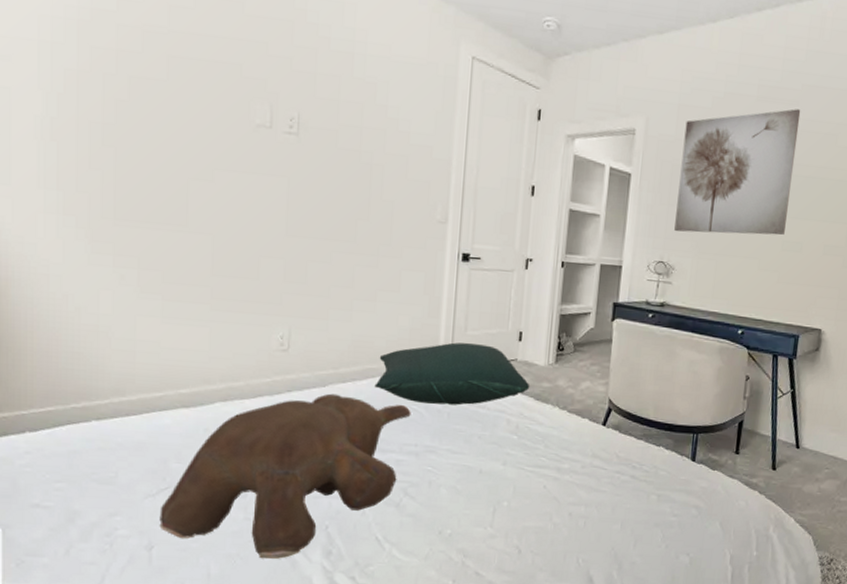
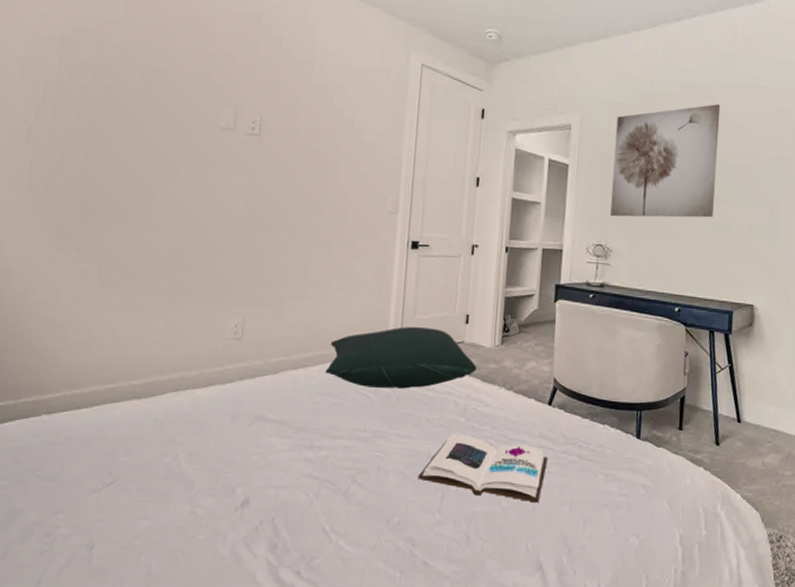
teddy bear: present [159,393,411,559] -> none [102,380,361,555]
book: none [469,451,600,520] -> present [418,434,548,503]

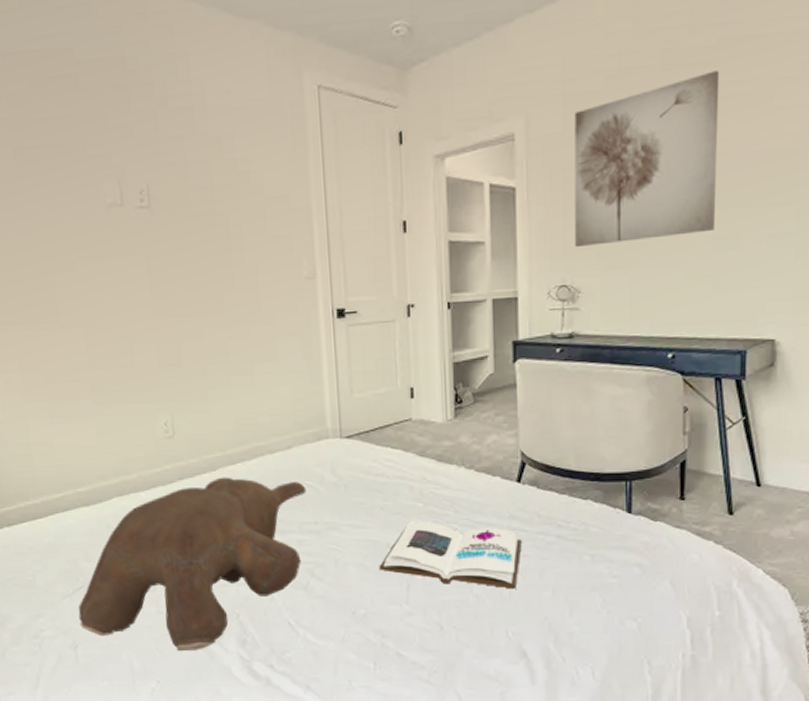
teddy bear: none [102,380,361,555] -> present [78,477,306,652]
pillow: present [325,327,477,389] -> none [264,407,430,477]

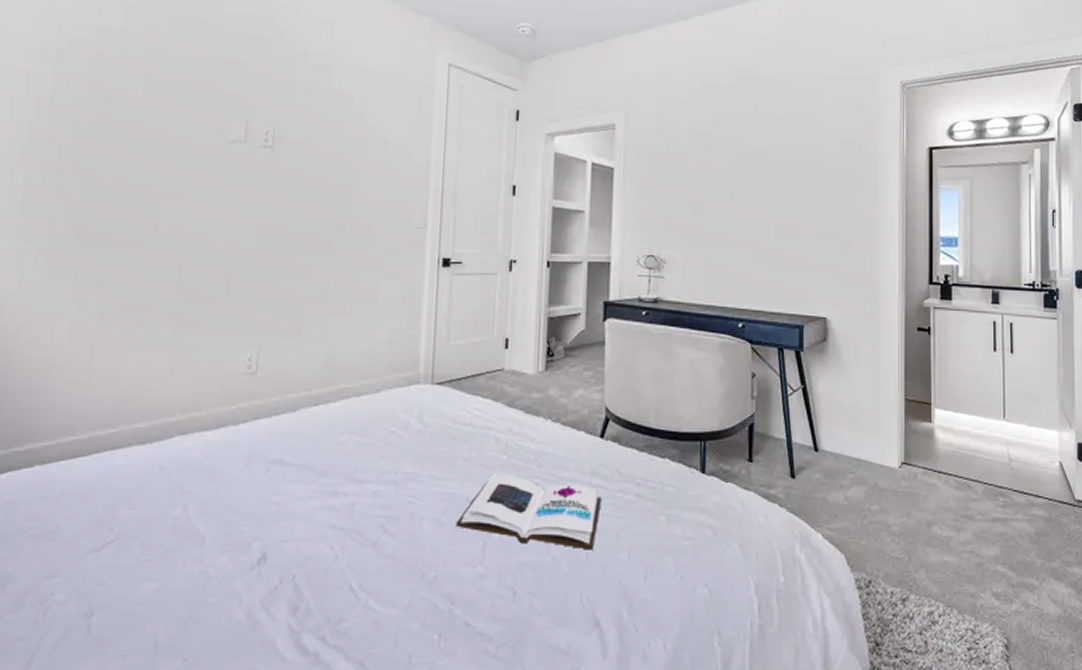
teddy bear: present [78,477,306,652] -> none [102,419,390,621]
wall art: present [574,71,720,248] -> none [662,96,780,224]

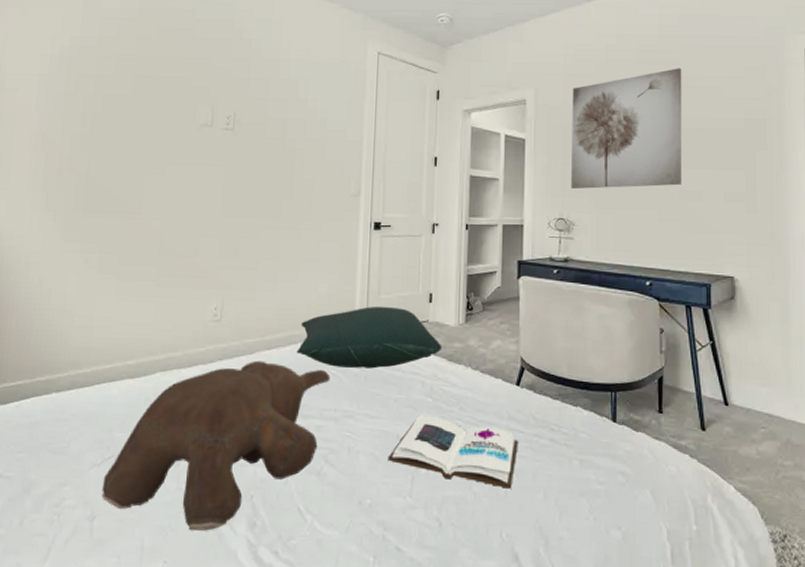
teddy bear: none [102,419,390,621] -> present [101,360,330,531]
pillow: none [349,354,519,424] -> present [296,306,442,369]
wall art: none [662,96,780,224] -> present [571,68,682,190]

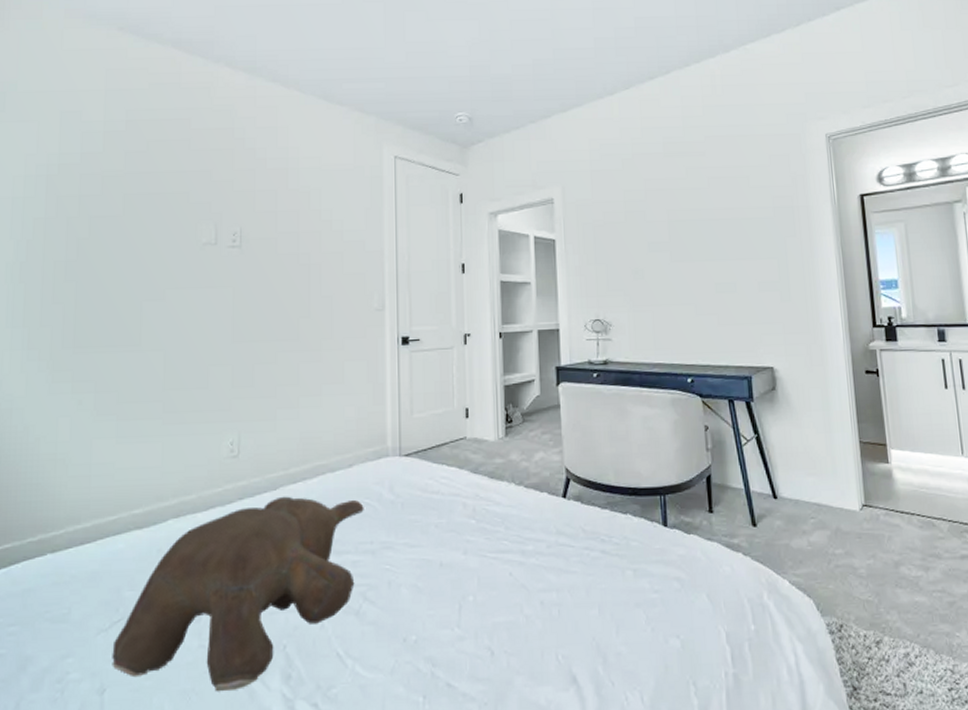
pillow: present [296,306,442,369] -> none [325,426,483,496]
book: present [388,415,518,489] -> none [432,538,569,608]
wall art: present [571,68,682,190] -> none [600,159,716,289]

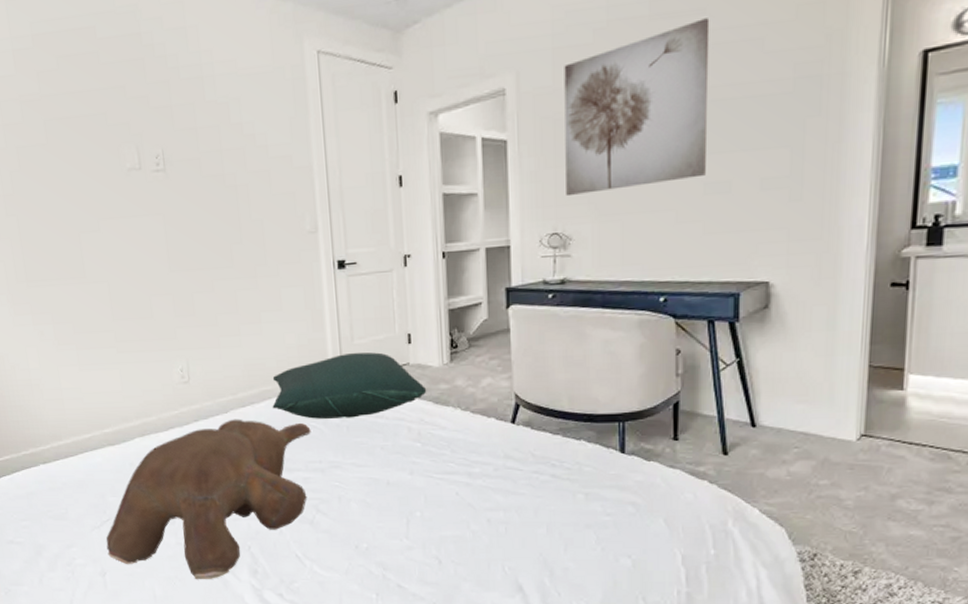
pillow: none [325,426,483,496] -> present [272,352,427,419]
wall art: none [600,159,716,289] -> present [564,18,710,197]

